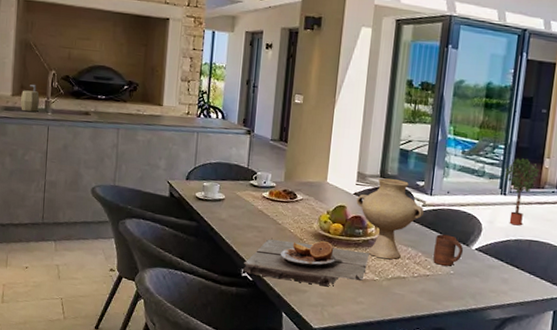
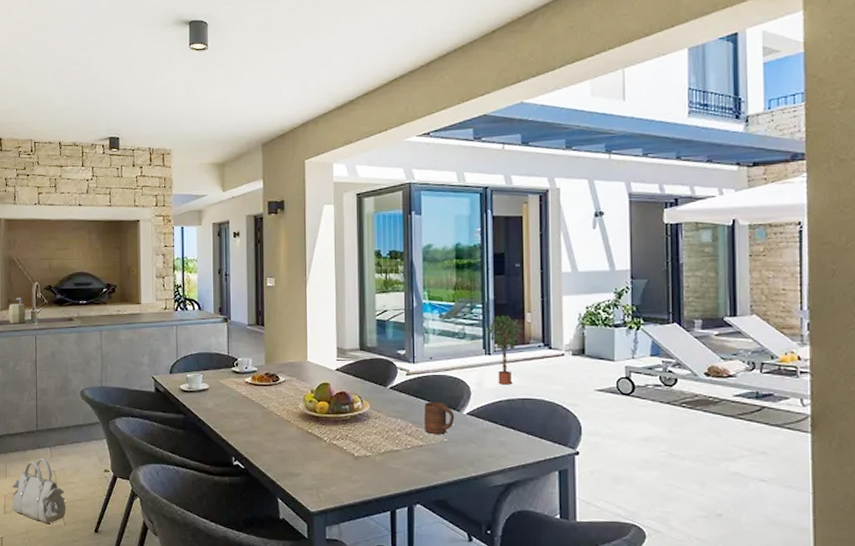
shoulder bag: none [10,250,67,316] -> present [11,457,66,523]
plate: present [242,237,370,287] -> none [233,421,359,468]
vase: present [356,178,425,260] -> none [339,351,410,433]

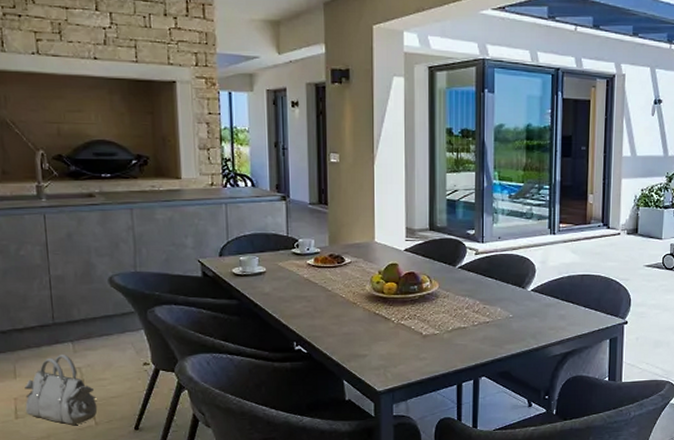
soap dispenser: present [8,297,26,324] -> none [3,168,29,201]
cup: present [424,402,455,434] -> none [491,280,520,310]
potted tree: present [486,315,522,385] -> none [552,196,584,262]

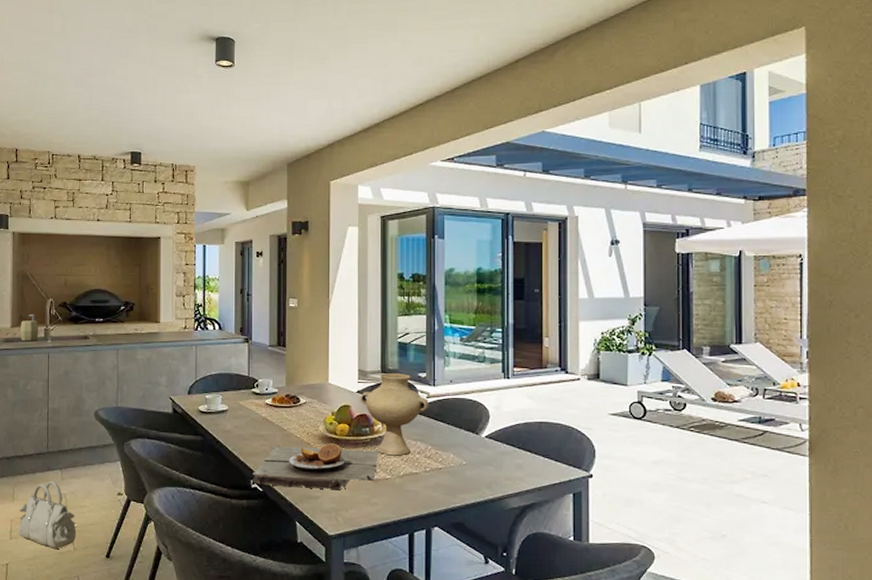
soap dispenser: none [3,168,29,201] -> present [19,313,38,342]
plate: none [295,302,427,348] -> present [251,444,379,491]
vase: none [408,231,478,312] -> present [360,373,430,456]

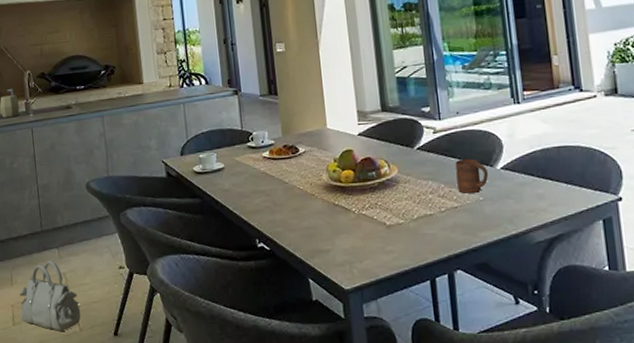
plate: present [251,444,379,491] -> none [257,192,389,245]
vase: present [360,373,430,456] -> none [362,110,437,199]
cup: none [444,424,474,457] -> present [455,158,489,193]

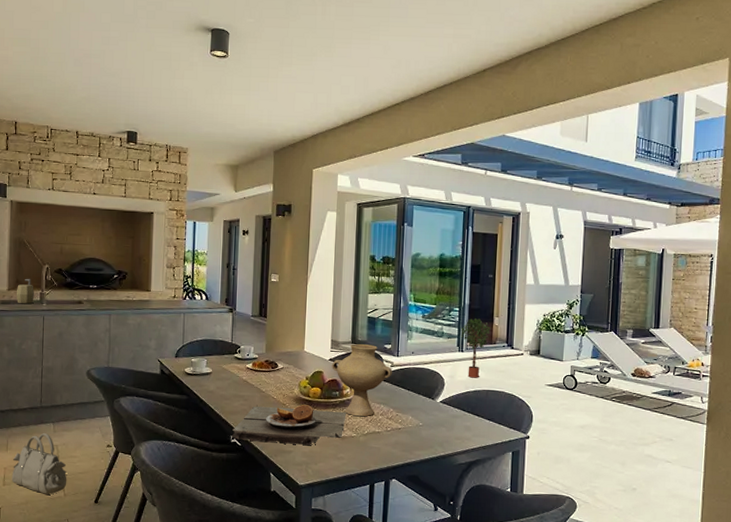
plate: none [257,192,389,245] -> present [231,405,346,446]
vase: none [362,110,437,199] -> present [332,344,393,417]
cup: present [455,158,489,193] -> none [403,390,430,419]
potted tree: none [512,60,551,134] -> present [461,318,491,378]

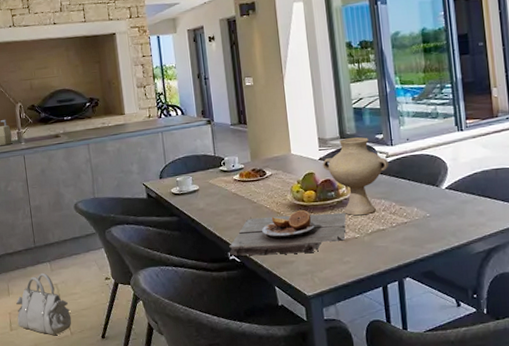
potted tree: present [461,318,491,378] -> none [456,92,491,158]

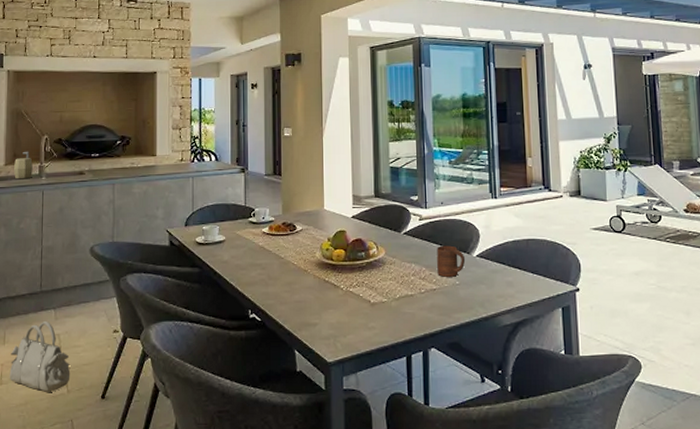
plate: present [229,210,347,257] -> none [249,270,375,317]
vase: present [322,137,390,216] -> none [355,197,422,279]
cup: none [405,180,435,211] -> present [437,245,466,277]

